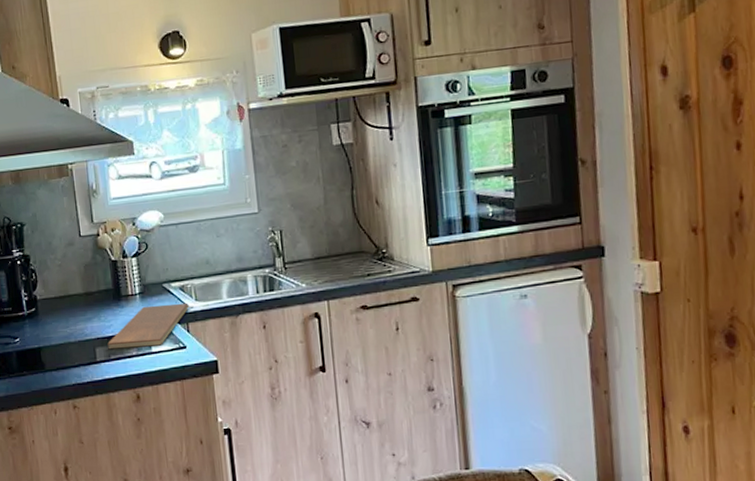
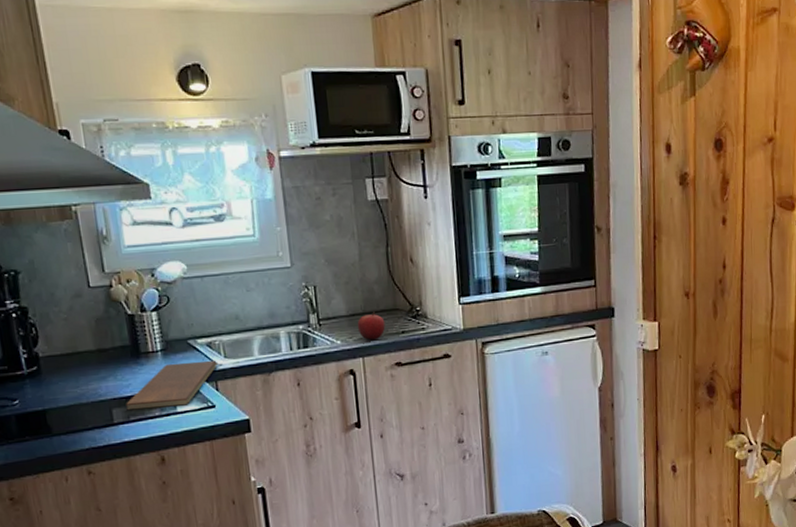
fruit: none [322,254,351,284] -> present [357,312,386,341]

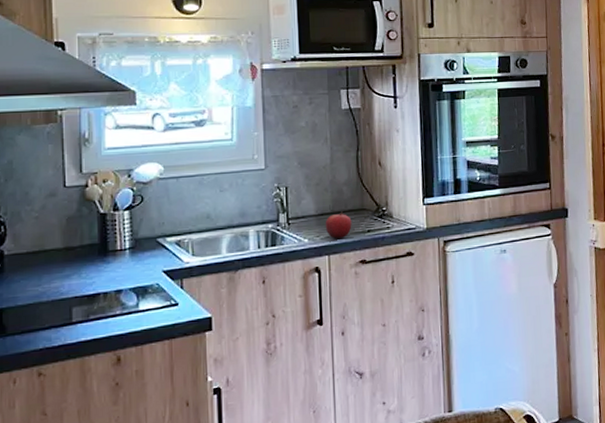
chopping board: present [126,360,219,411] -> none [87,258,186,309]

